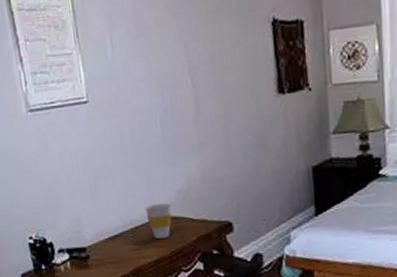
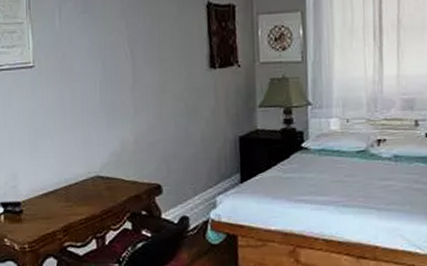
cup: present [145,203,172,239] -> none [80,164,105,197]

